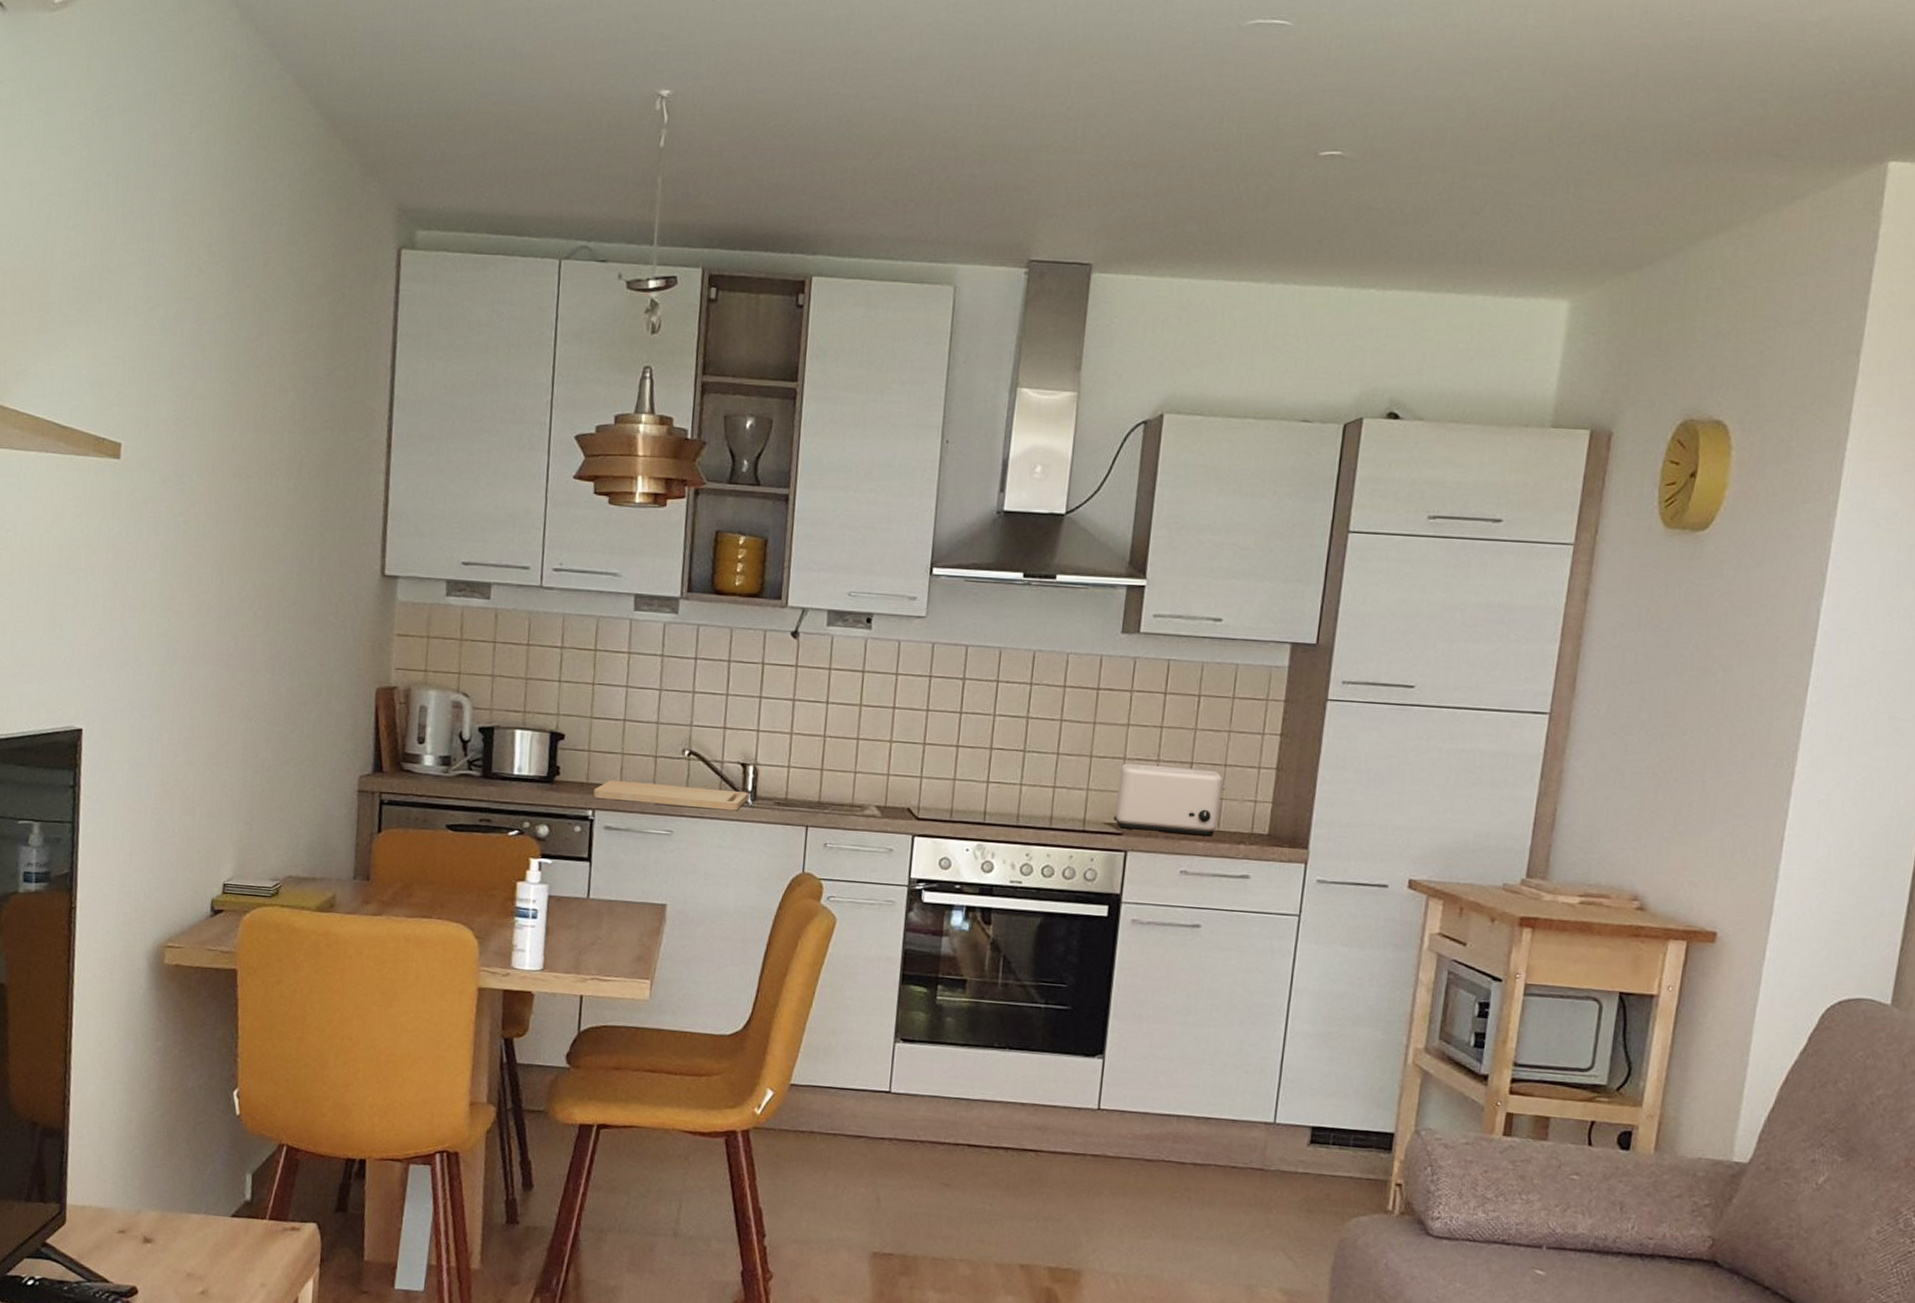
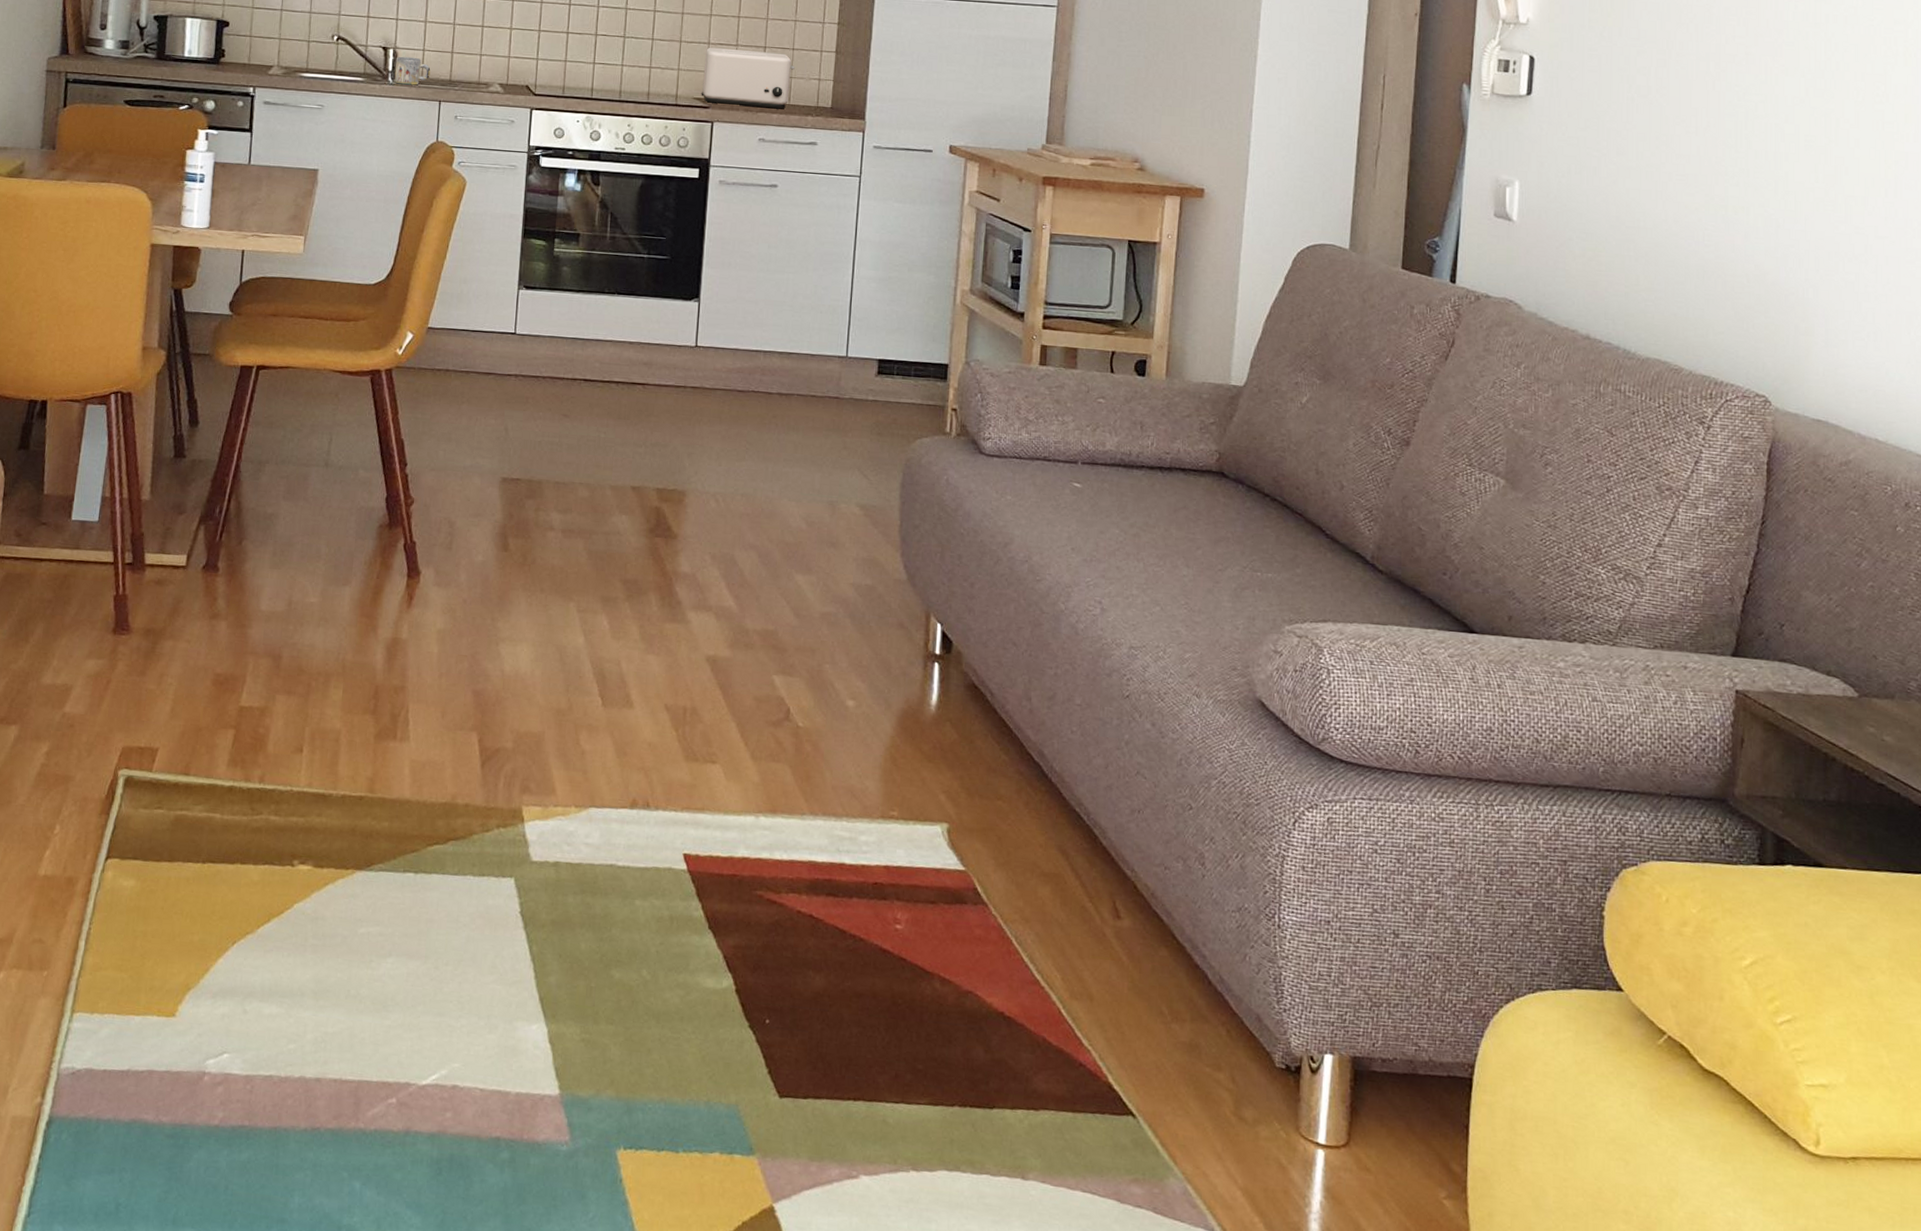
cutting board: present [593,779,749,811] -> none [254,61,390,88]
mug: none [754,774,797,808] -> present [394,56,431,85]

